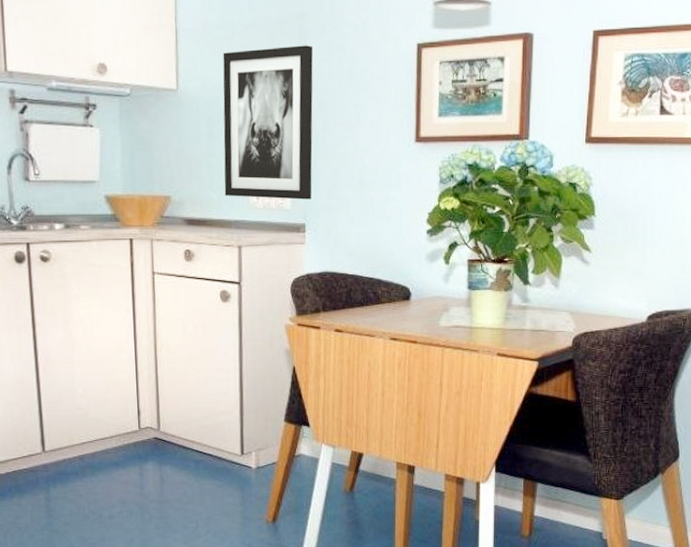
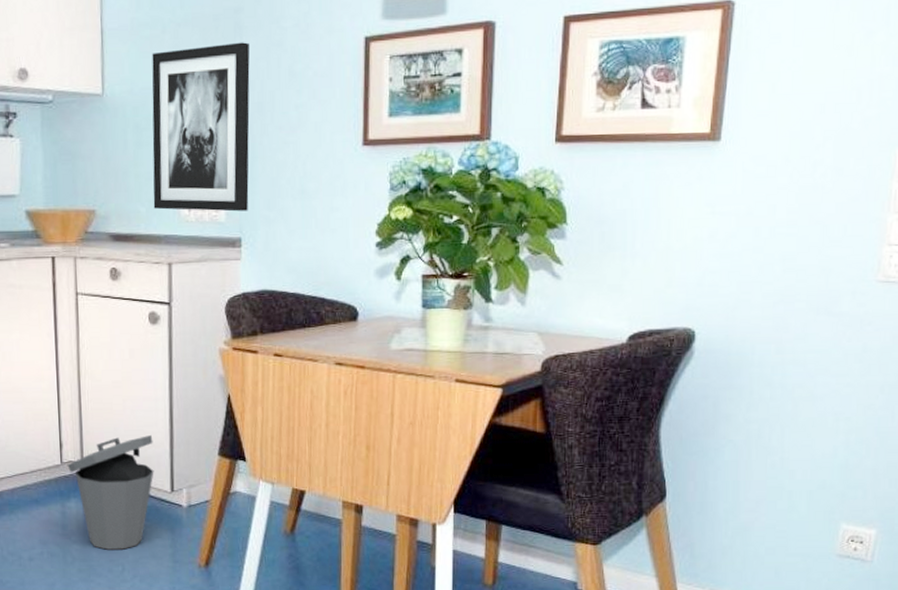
trash can: none [144,402,226,508] -> present [67,434,154,550]

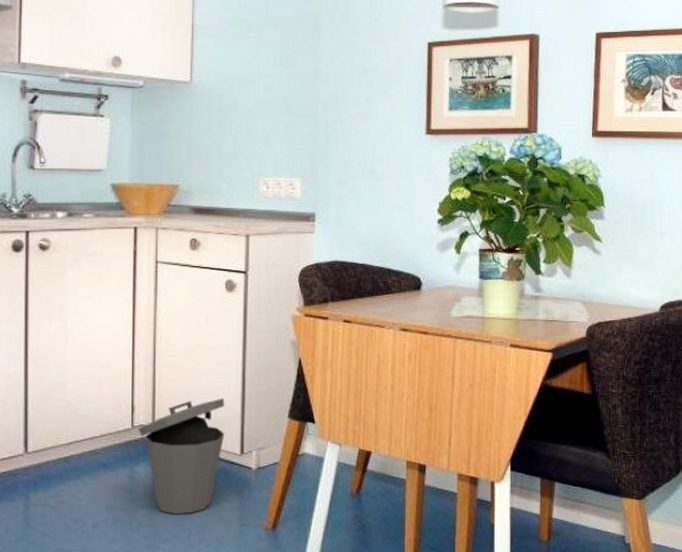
wall art: present [152,42,250,212] -> none [234,42,326,189]

